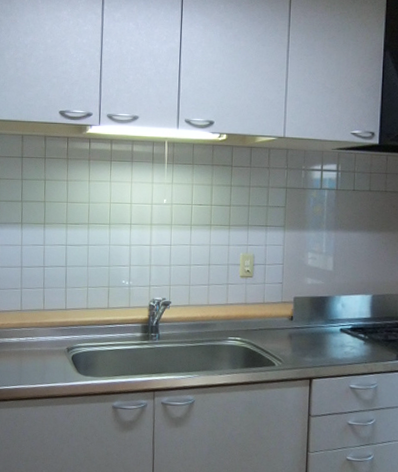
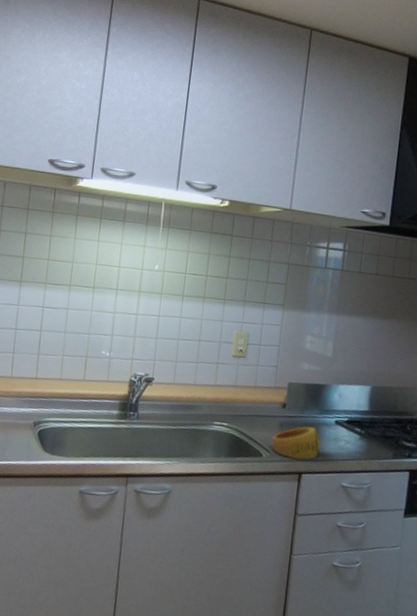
ring: none [283,335,328,366] -> present [272,426,321,460]

